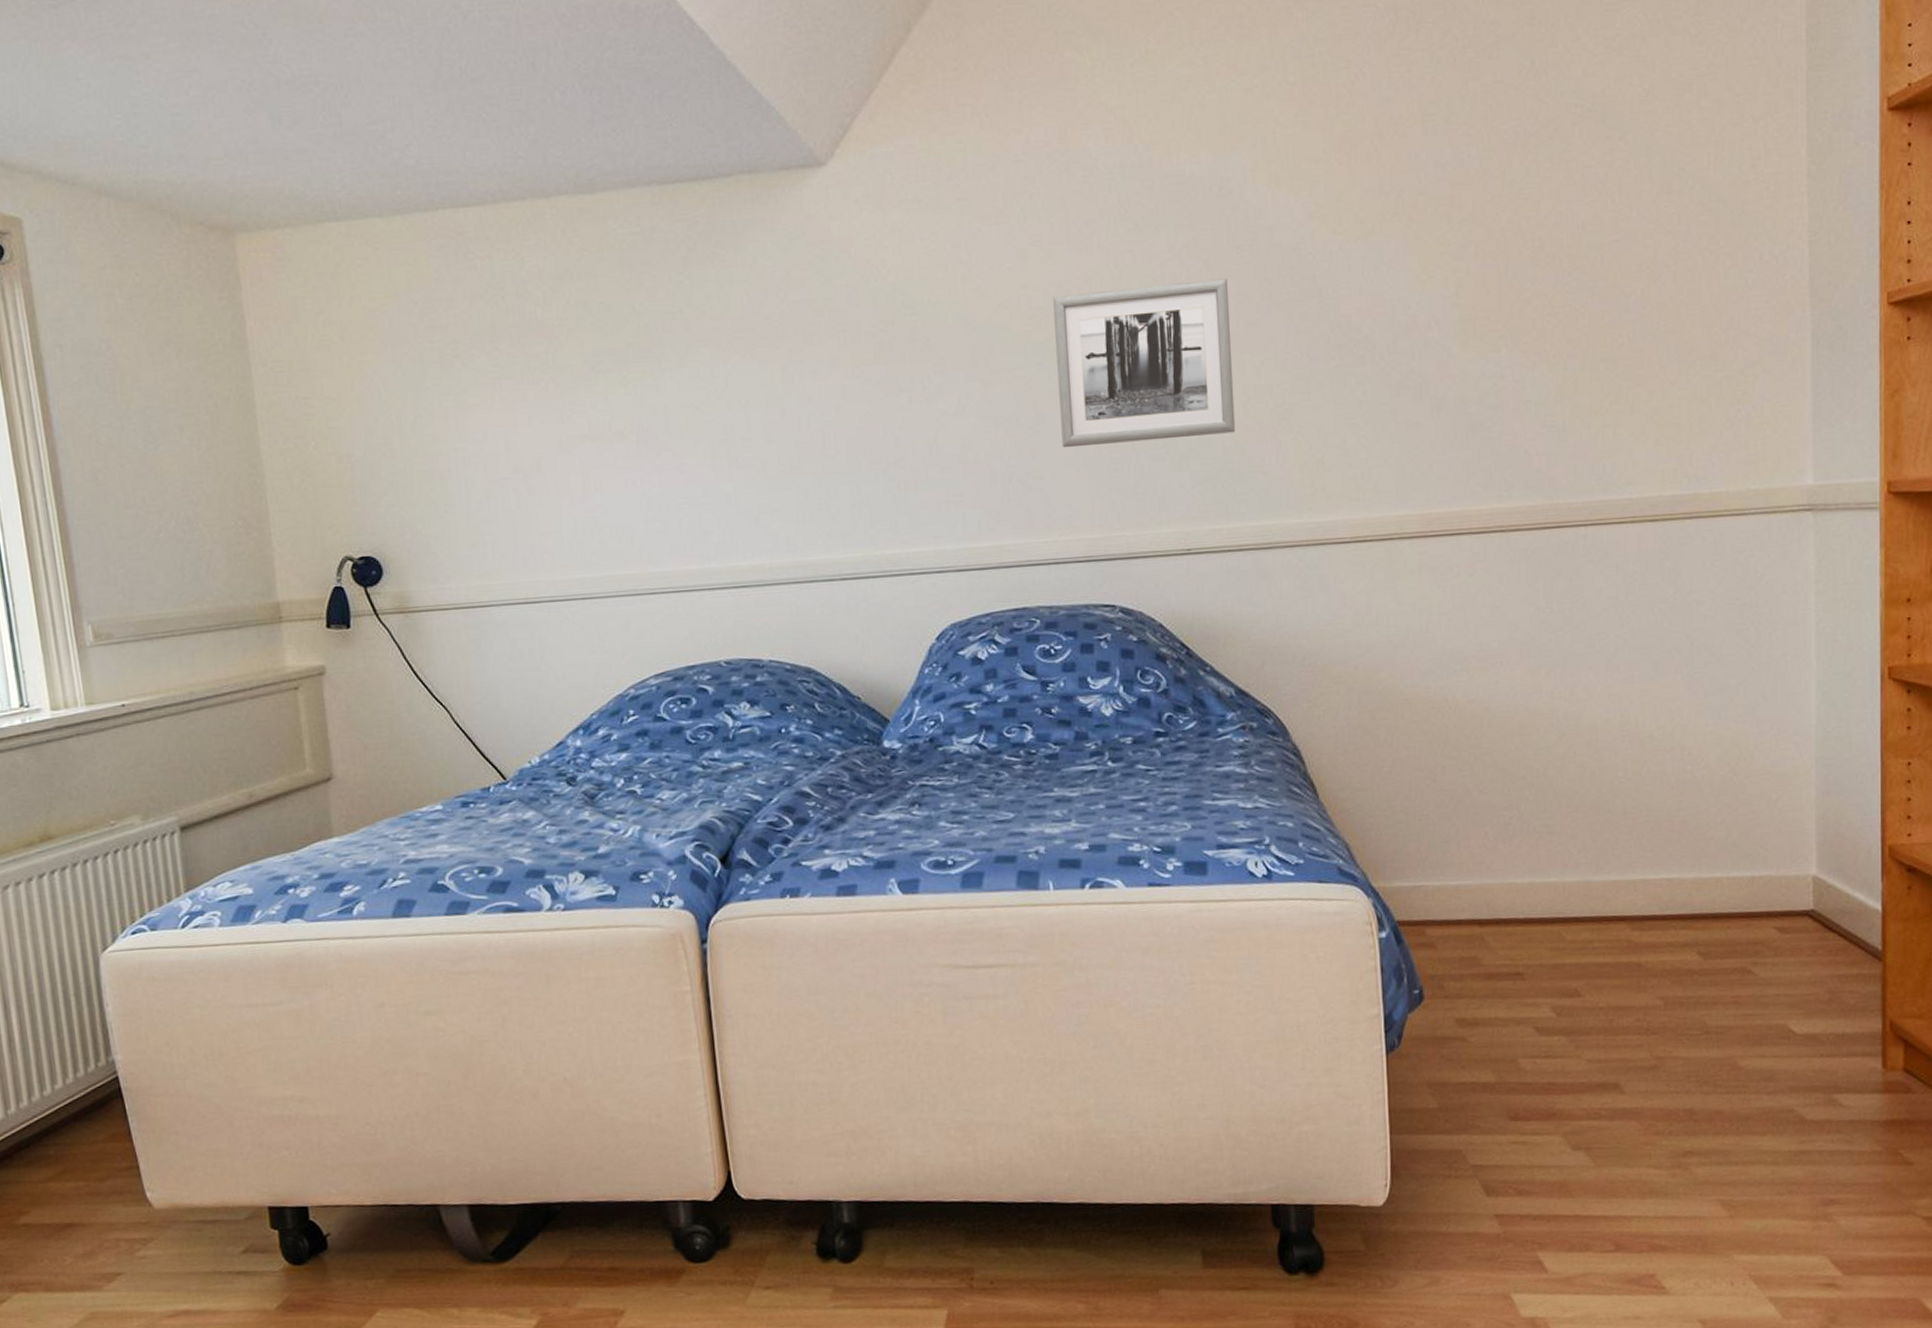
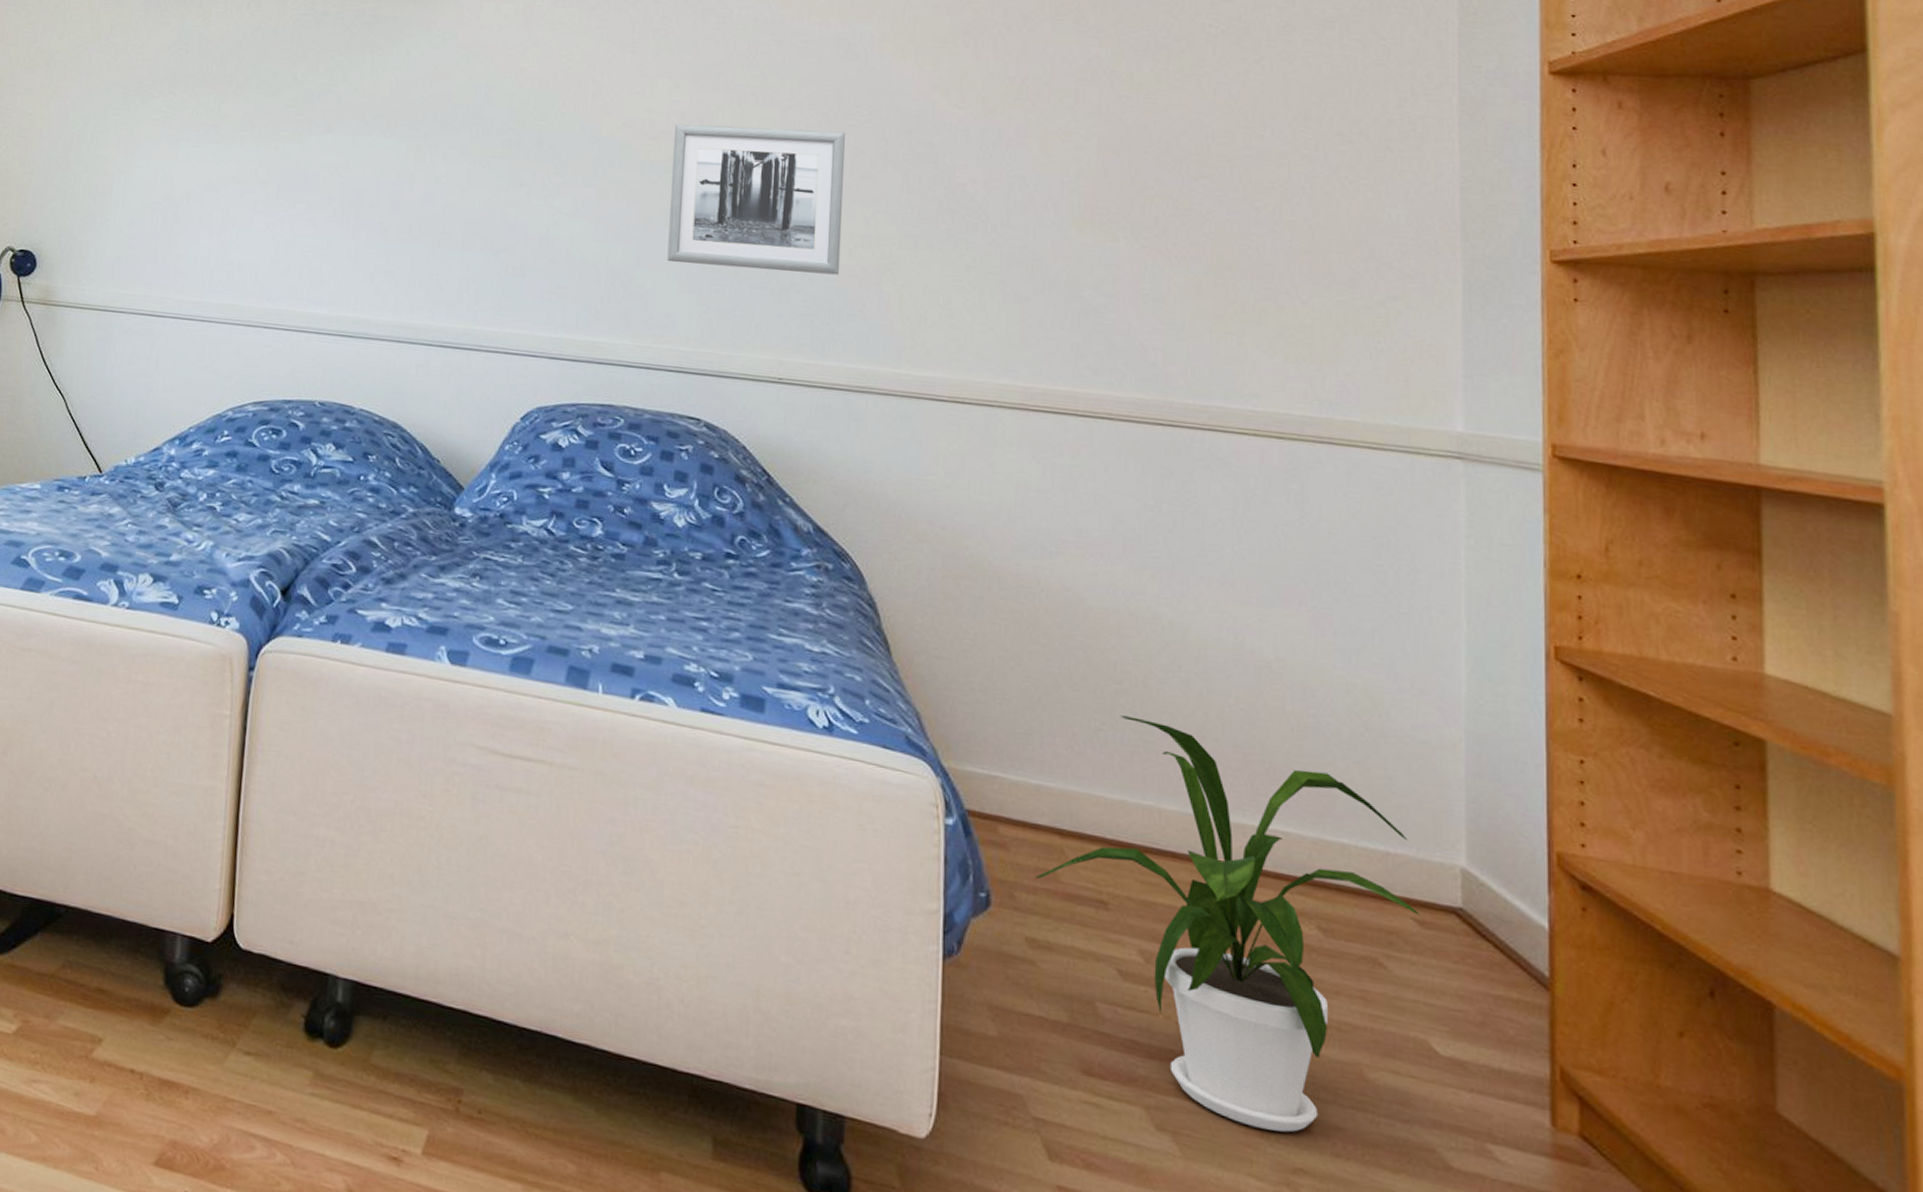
house plant: none [1460,806,1780,1128] -> present [1035,715,1420,1133]

